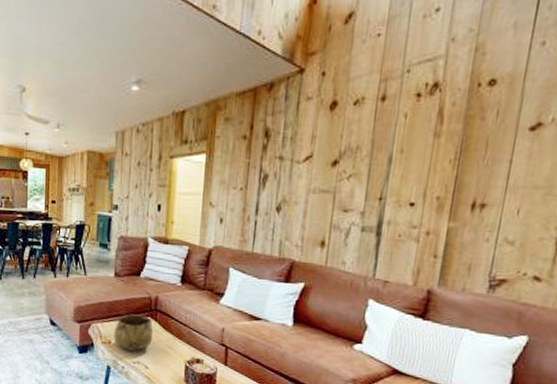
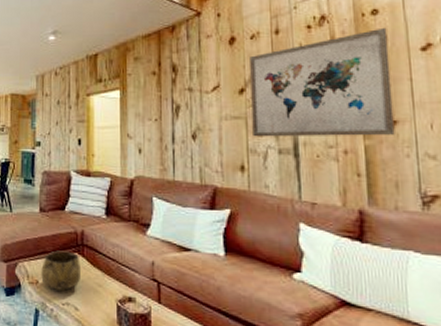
wall art: none [338,101,501,219] -> present [250,27,395,137]

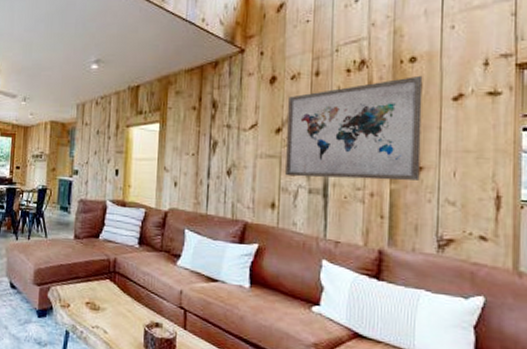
decorative bowl: present [41,250,80,291] -> none [73,276,112,315]

